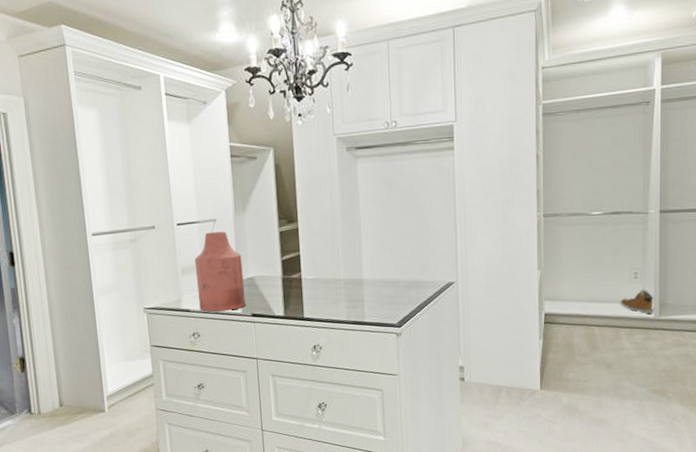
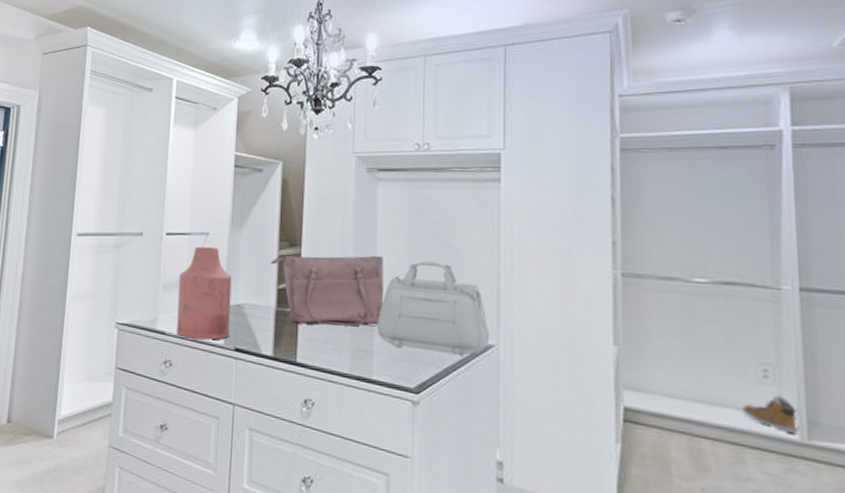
shoulder bag: none [273,222,369,287] -> present [270,255,384,327]
handbag: none [365,221,451,294] -> present [377,260,490,356]

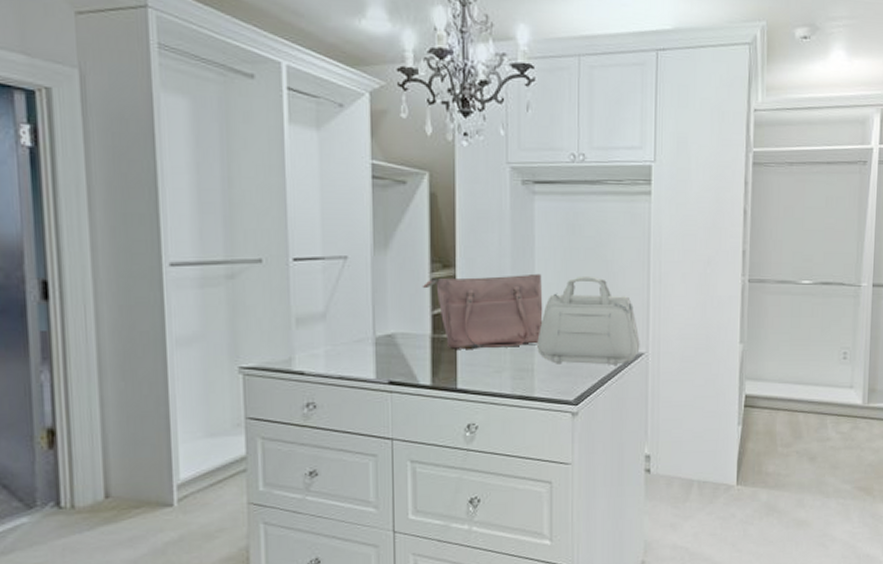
vase: present [176,246,232,341] -> none [315,273,381,377]
boot: present [742,395,799,435] -> none [827,371,864,401]

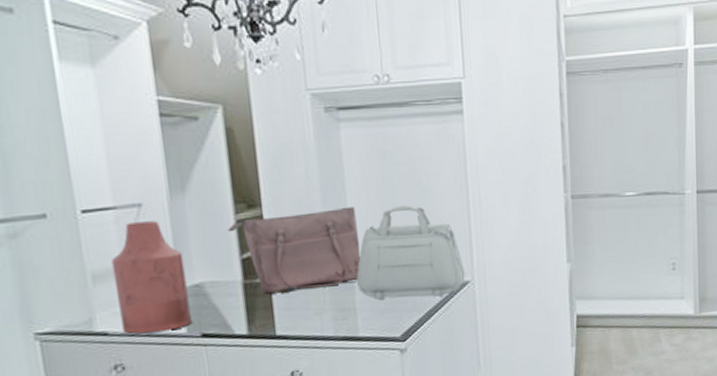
vase: none [315,273,381,377] -> present [111,221,192,335]

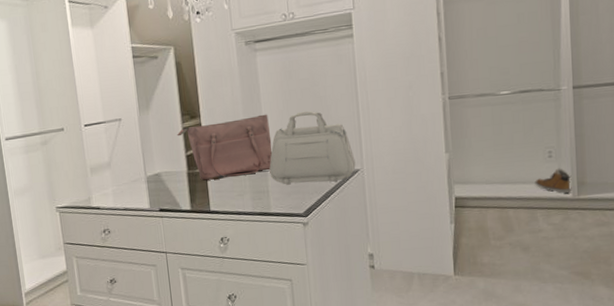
vase: present [111,221,192,335] -> none [102,130,153,209]
boot: none [658,282,694,311] -> present [535,168,572,194]

